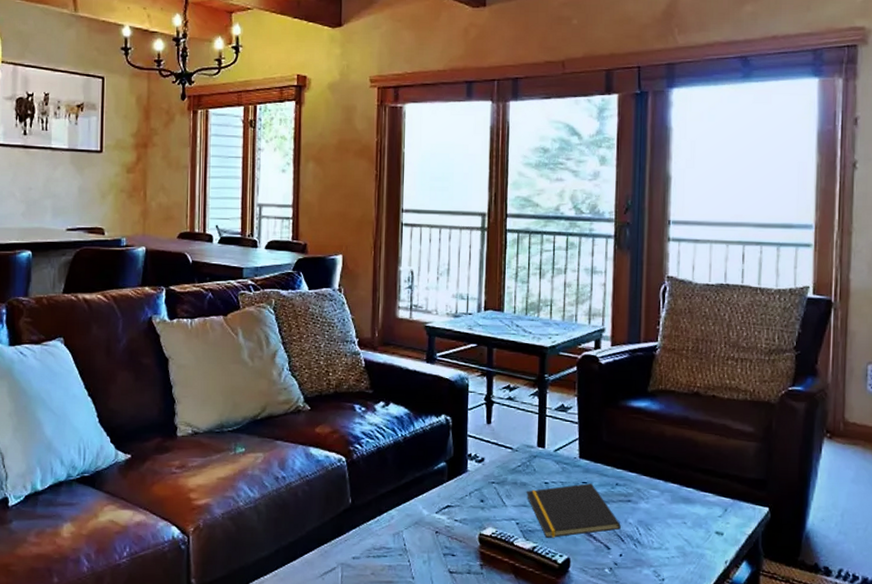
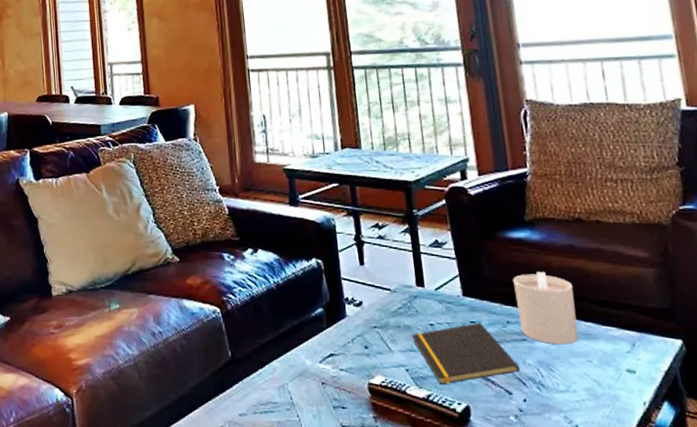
candle: none [627,440,681,507] -> present [513,272,578,345]

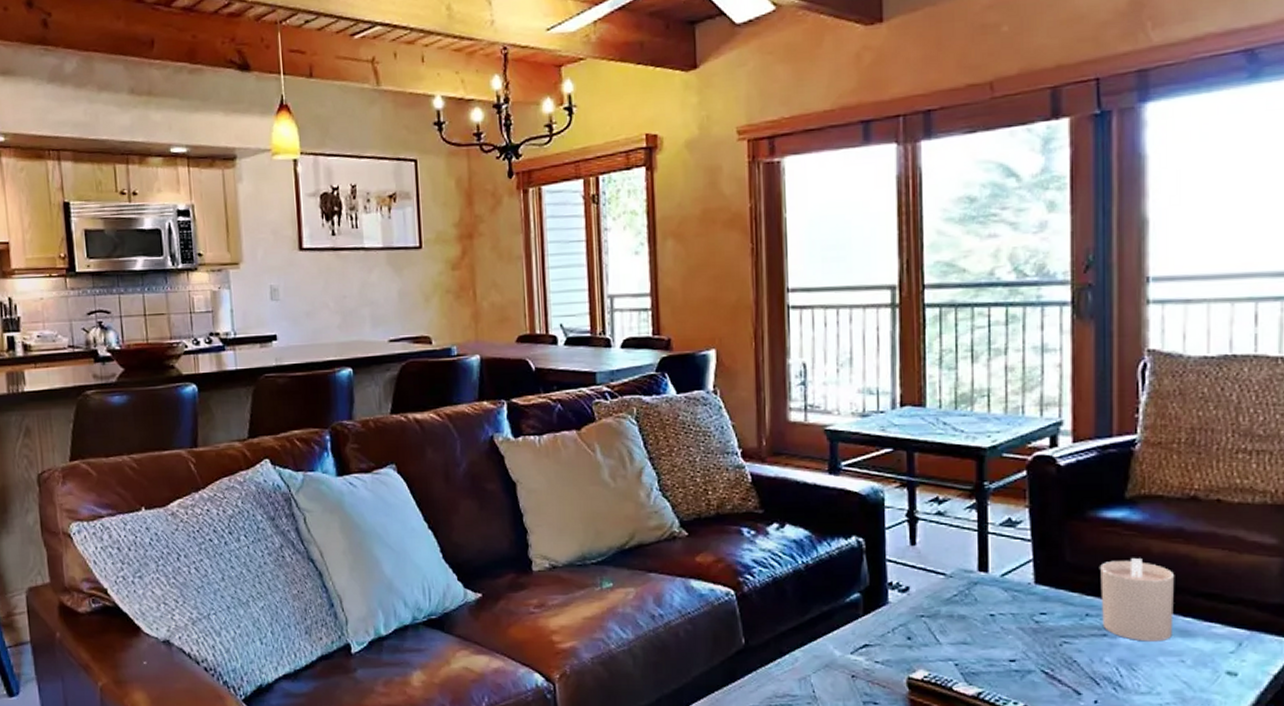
notepad: present [411,323,520,384] -> none [965,614,1095,681]

